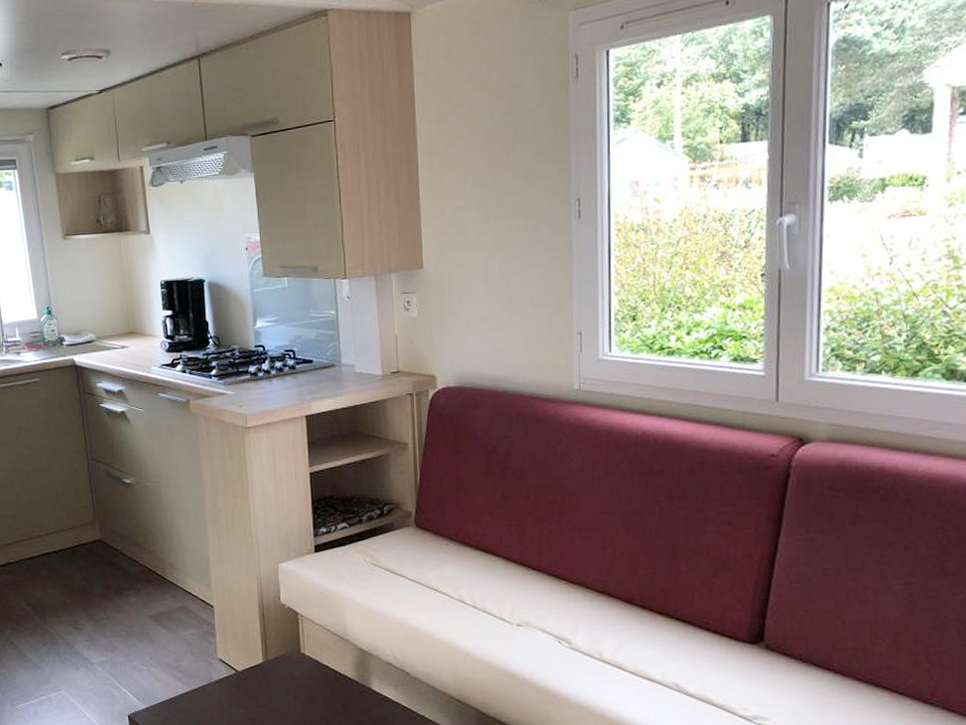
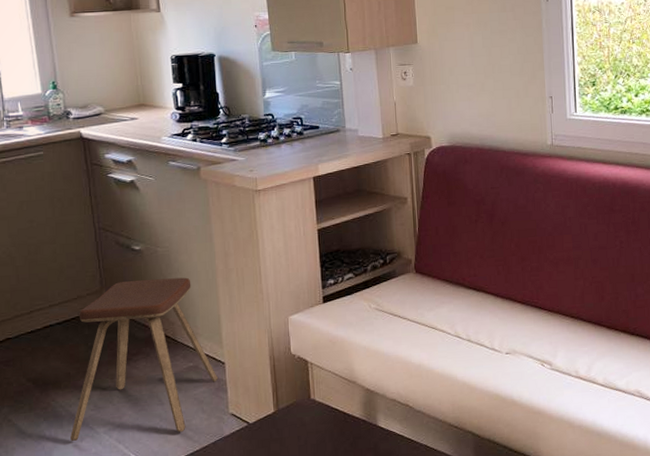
music stool: none [67,515,207,673] -> present [70,277,219,441]

